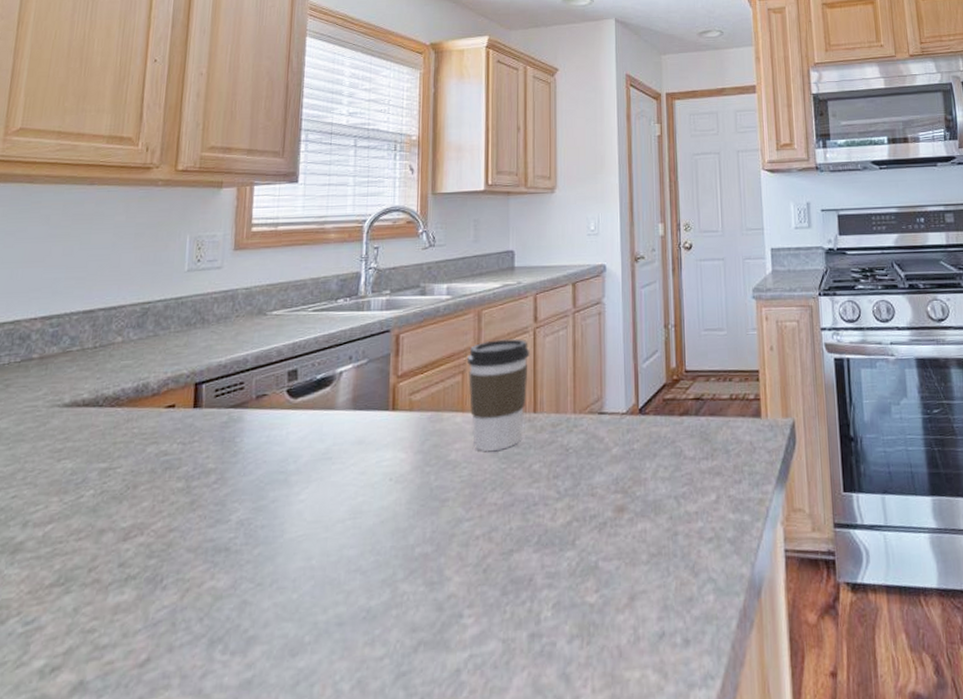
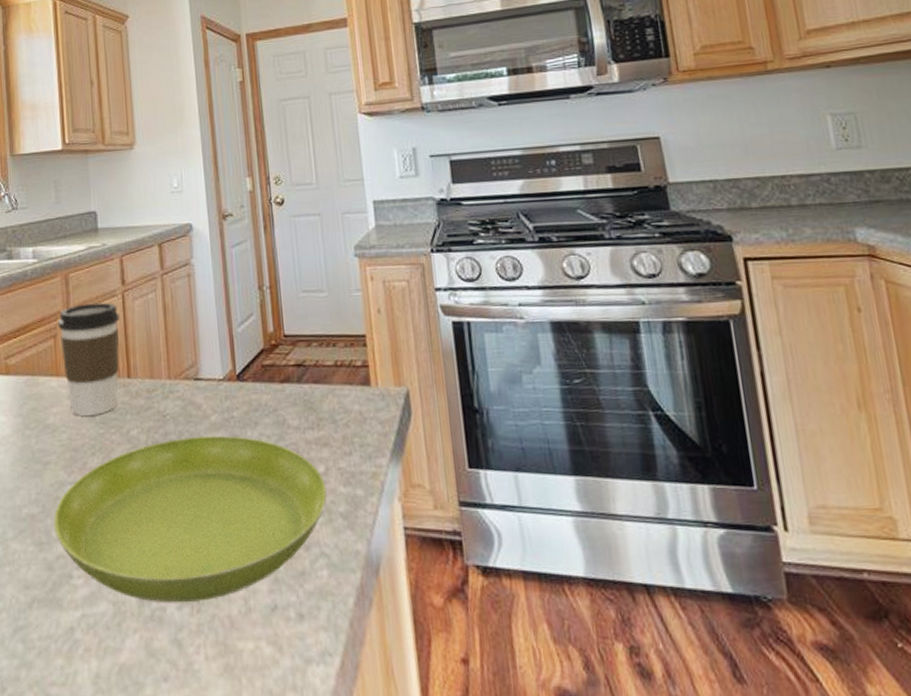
saucer: none [447,467,717,637] -> present [53,435,327,603]

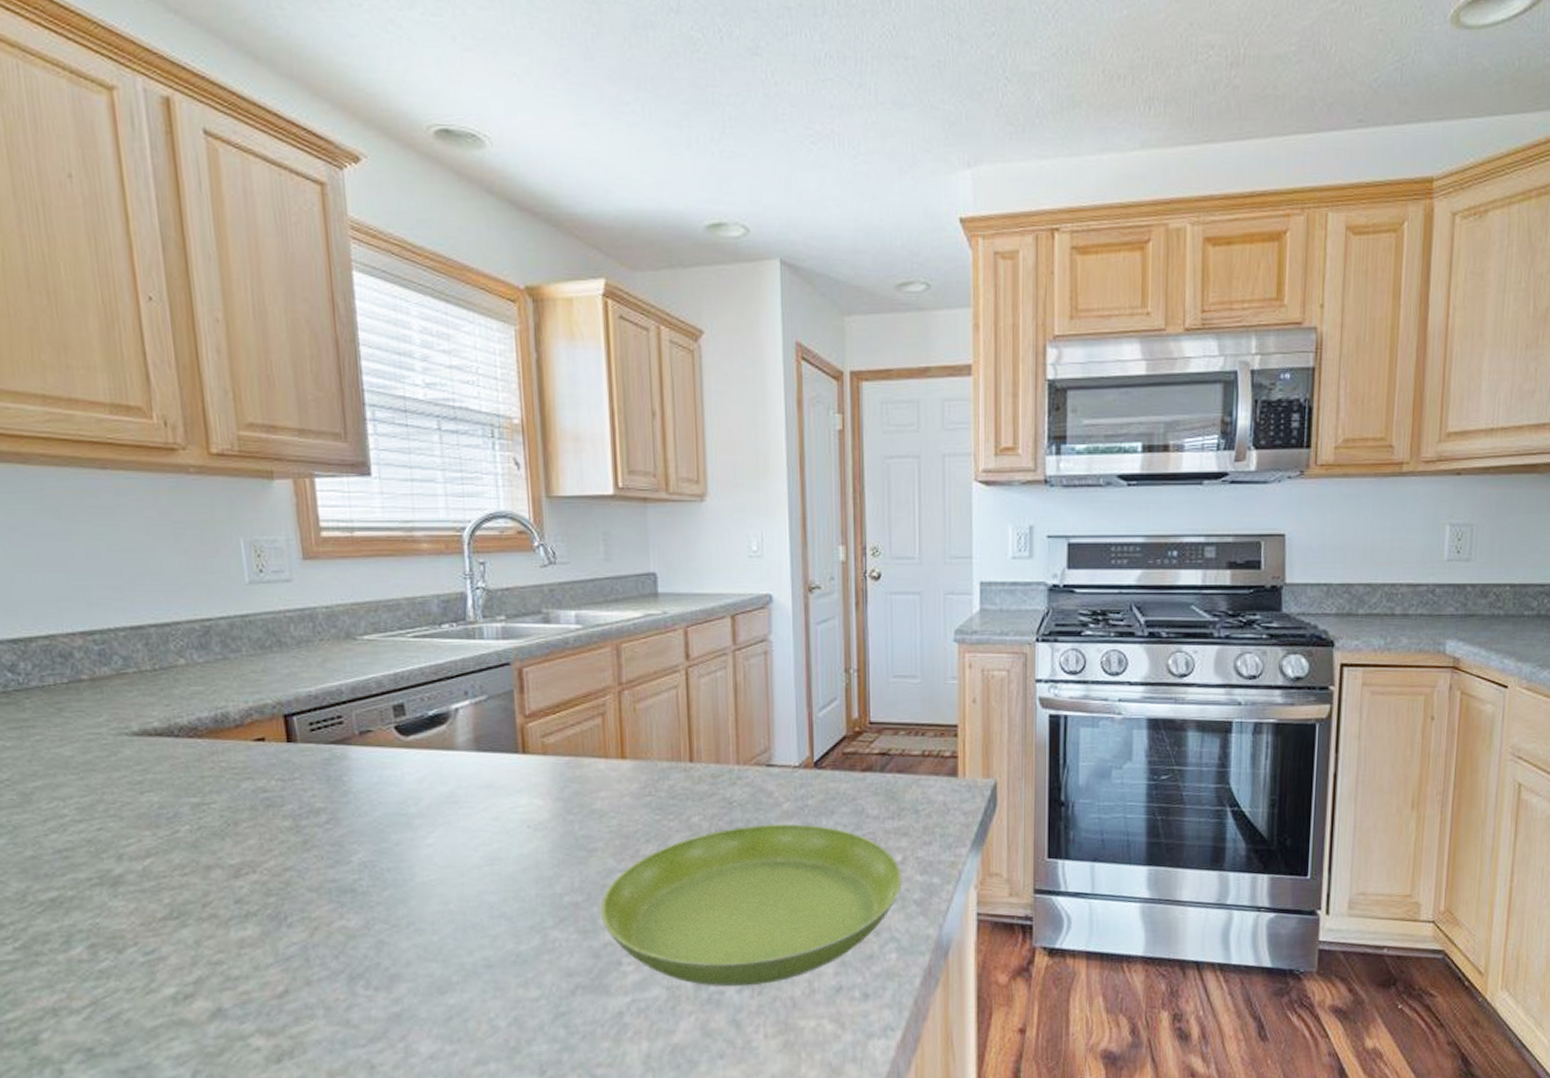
coffee cup: present [58,302,120,417] -> none [607,678,682,802]

